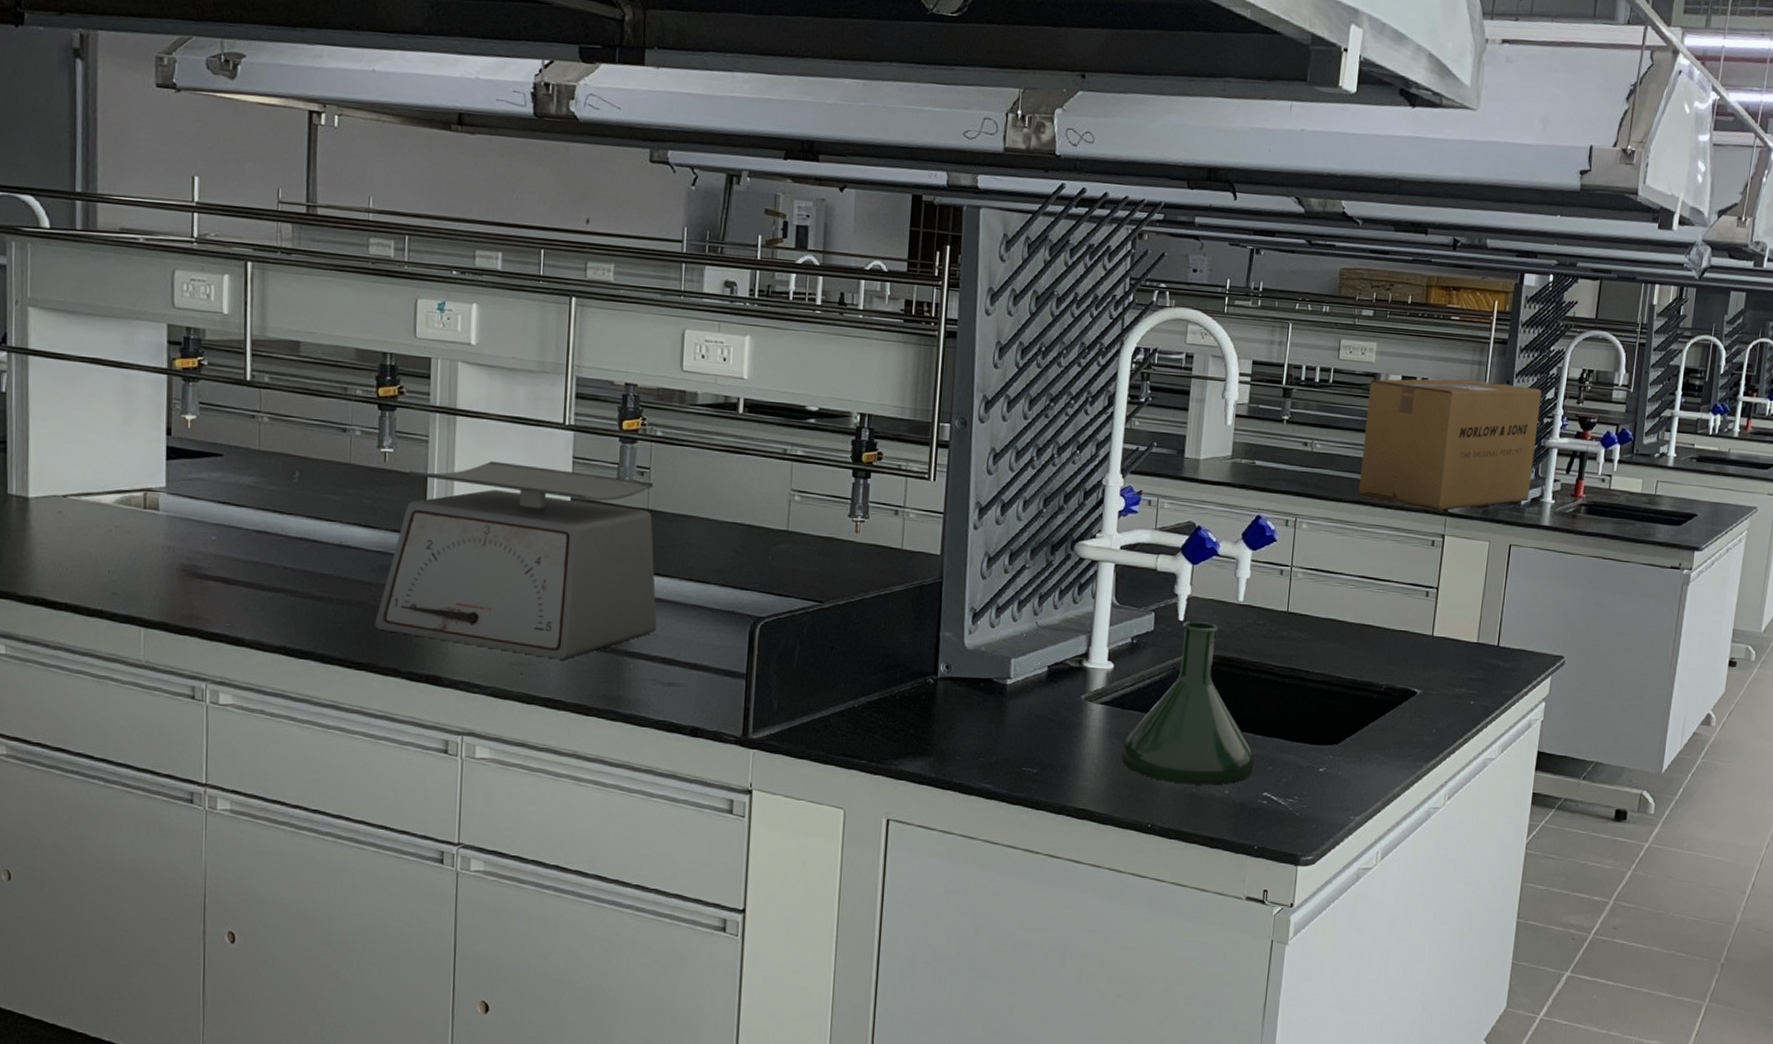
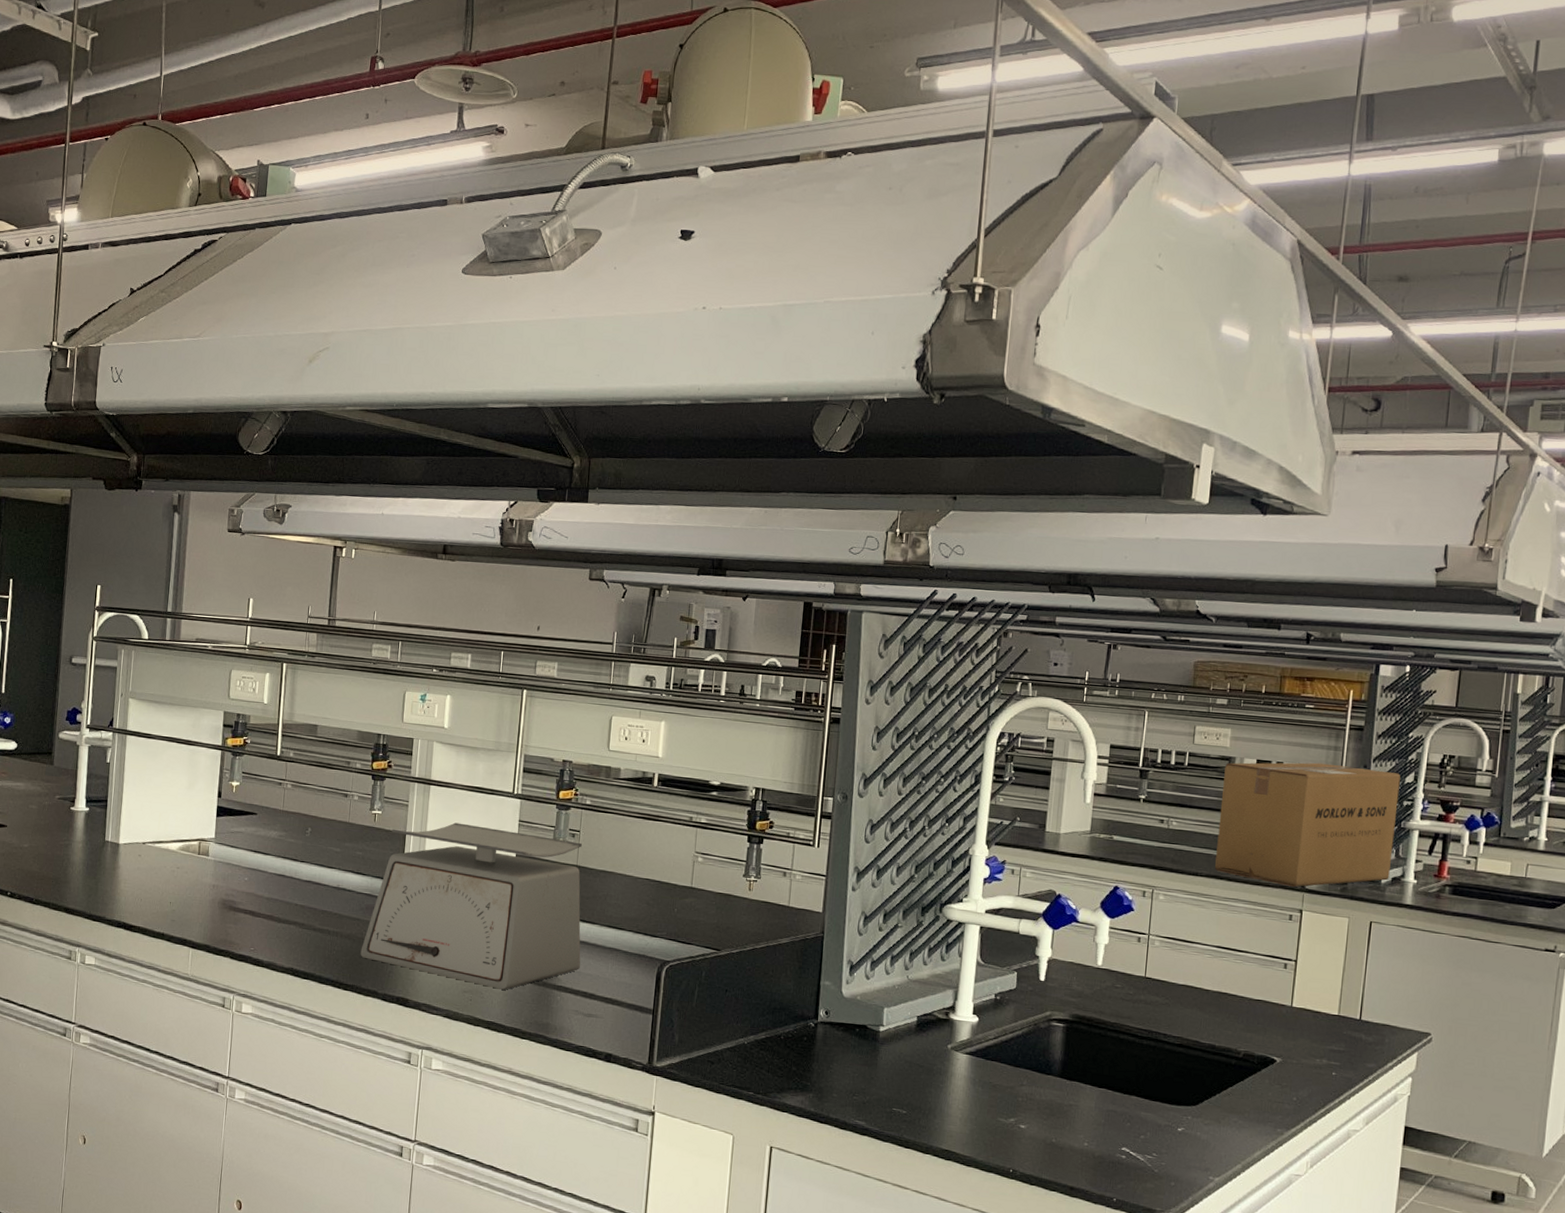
flask: present [1121,621,1255,785] -> none [985,981,1113,1137]

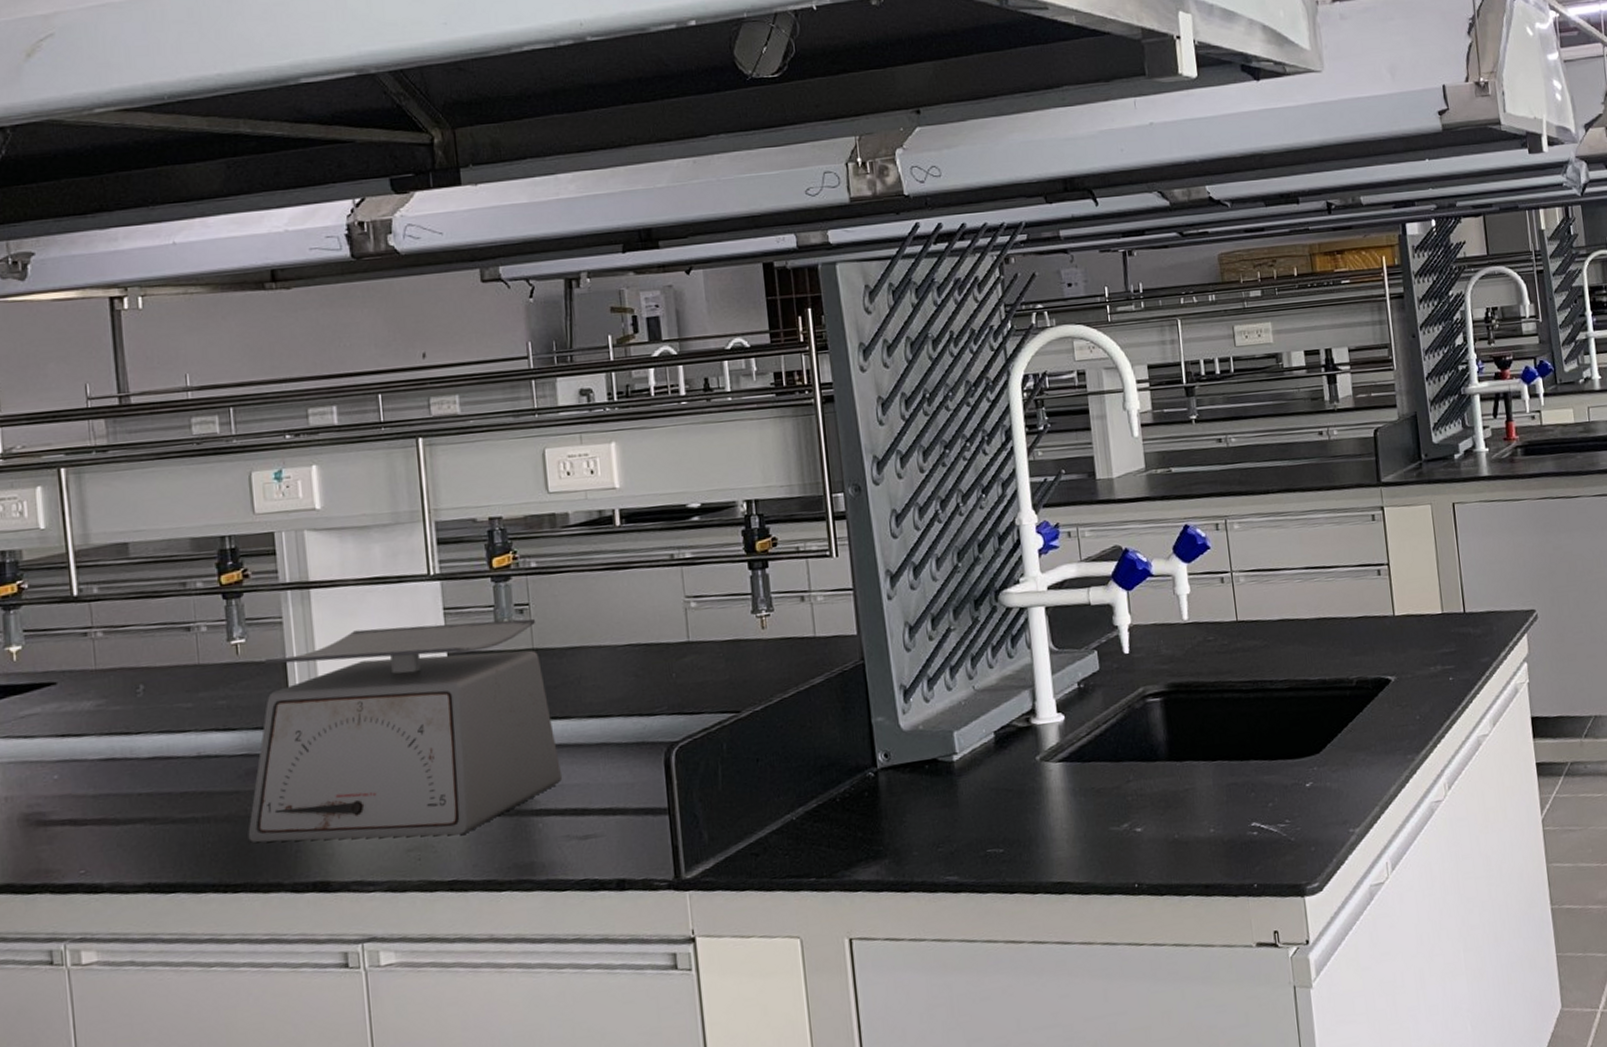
box: present [1215,762,1401,887] -> none [1273,337,1461,485]

